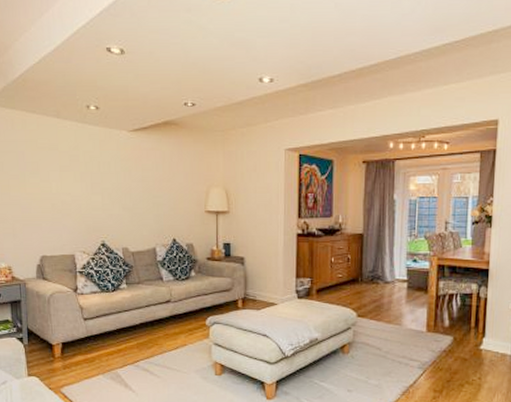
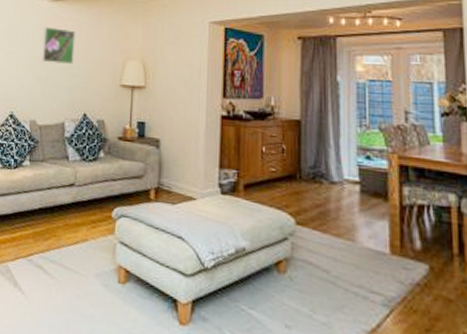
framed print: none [125,157,159,194] -> present [41,27,76,65]

